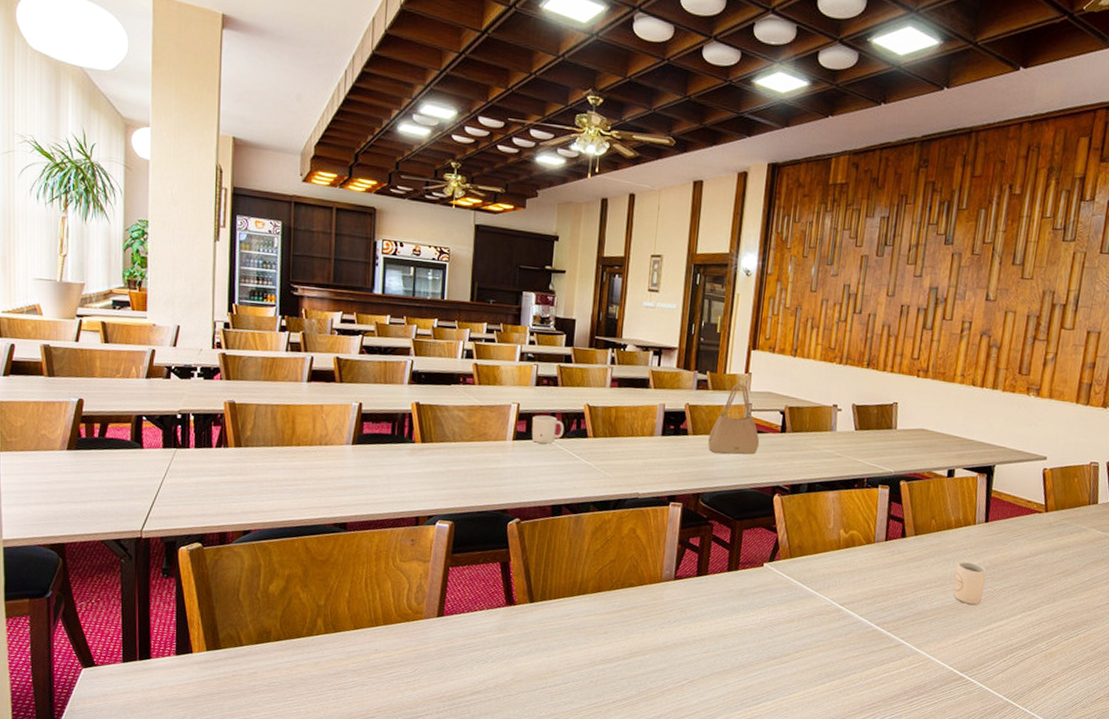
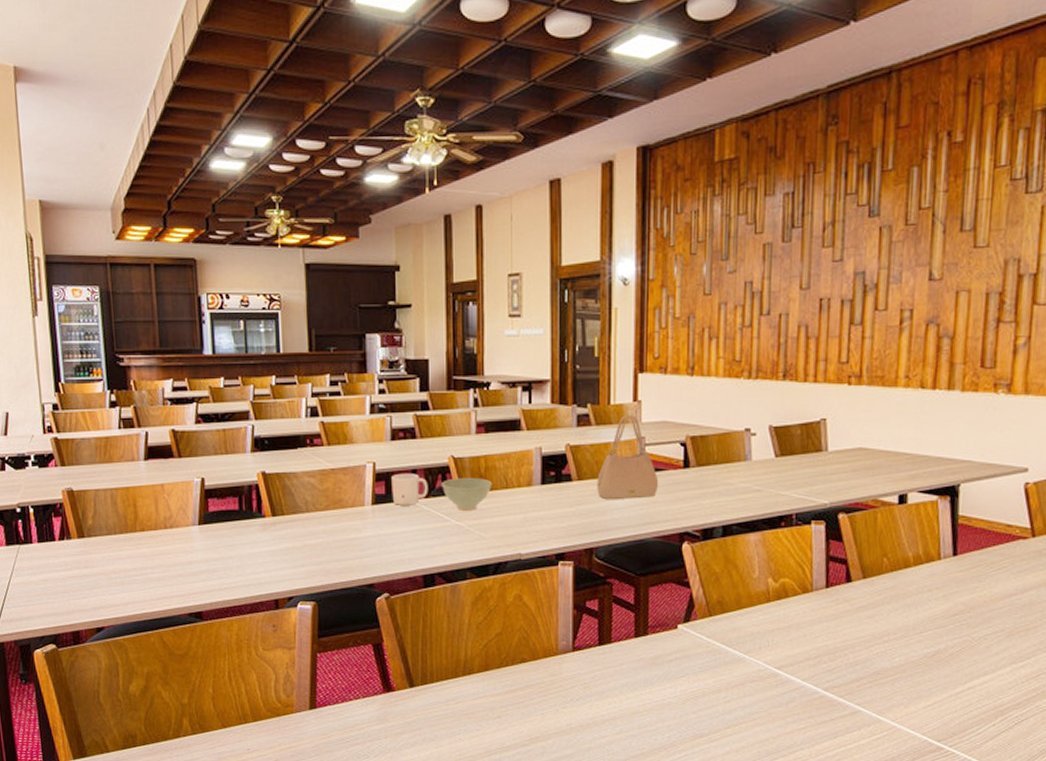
bowl: none [576,423,620,453] -> present [442,478,492,510]
mug: present [953,561,986,605] -> none [919,605,961,658]

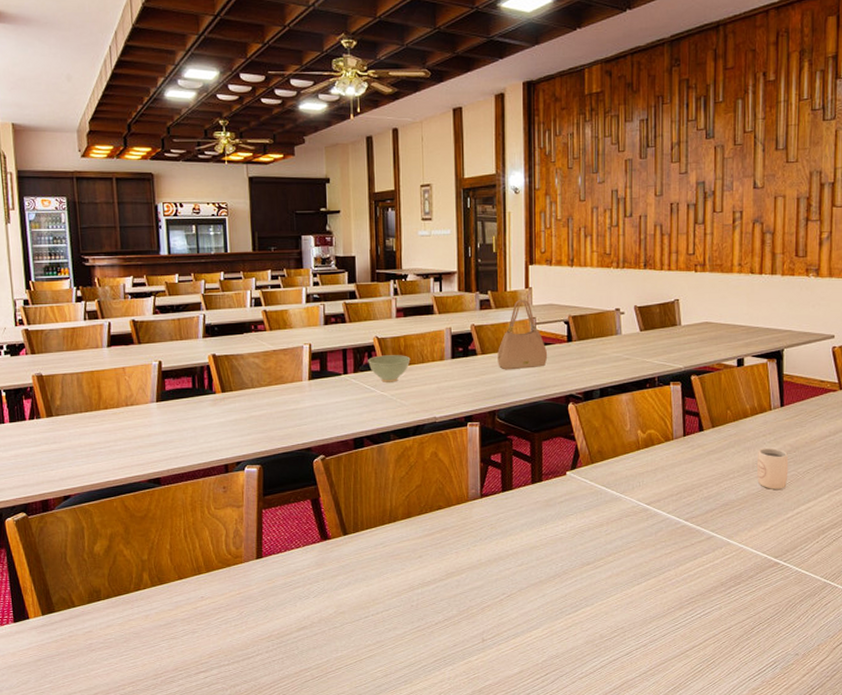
mug: present [391,473,429,505] -> none [325,352,357,380]
mug: none [919,605,961,658] -> present [757,447,789,489]

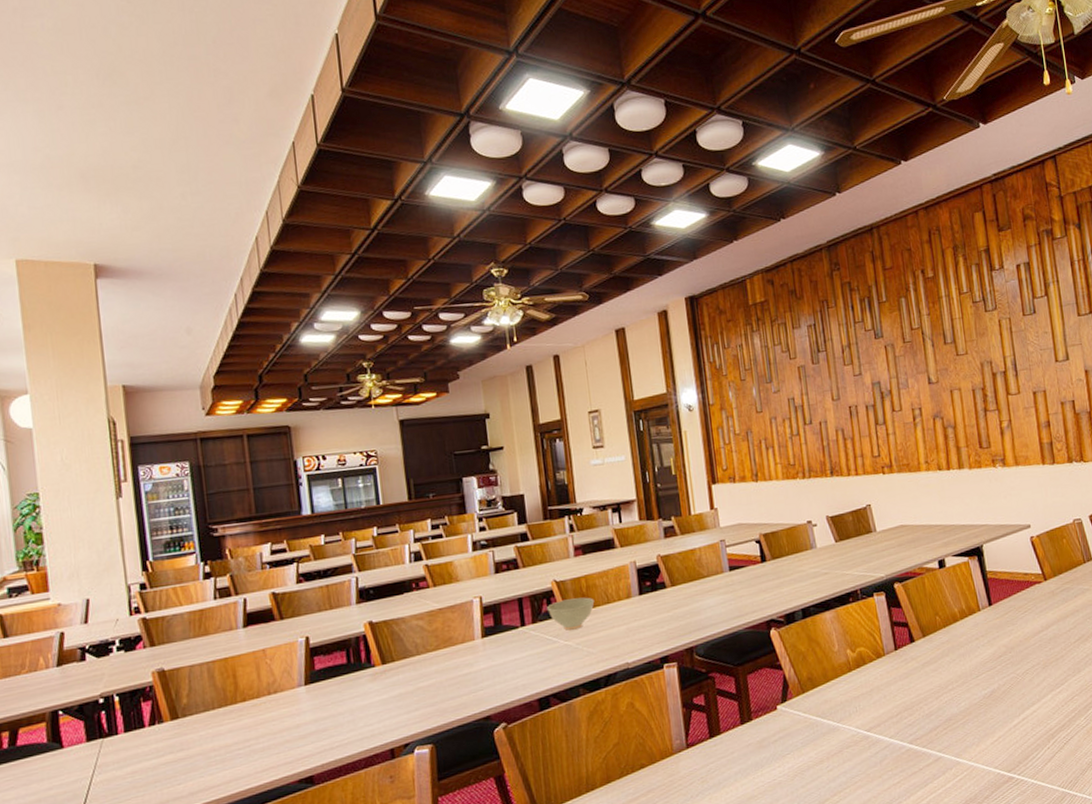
handbag: present [497,299,548,370] -> none [688,521,743,601]
mug: present [757,447,789,489] -> none [973,651,1008,697]

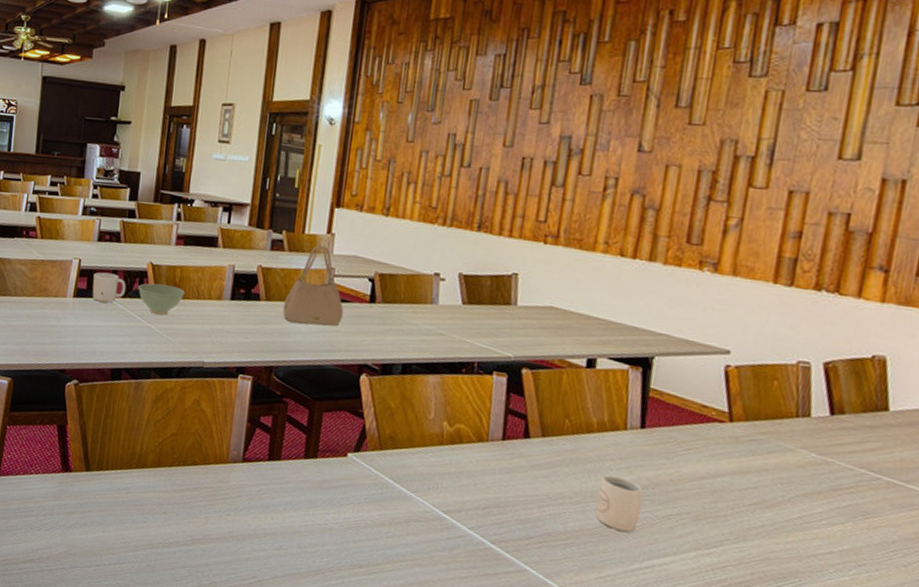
mug: none [498,601,536,635] -> present [92,272,126,303]
handbag: none [688,521,743,601] -> present [283,244,344,327]
mug: none [973,651,1008,697] -> present [596,474,643,532]

